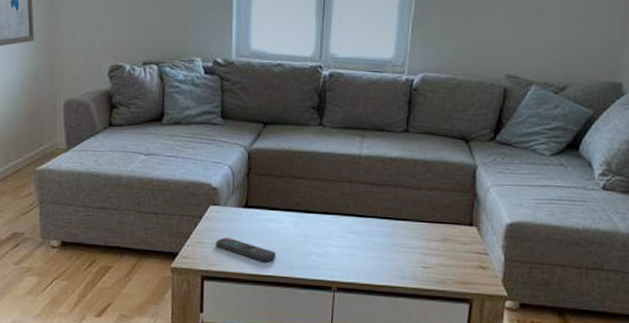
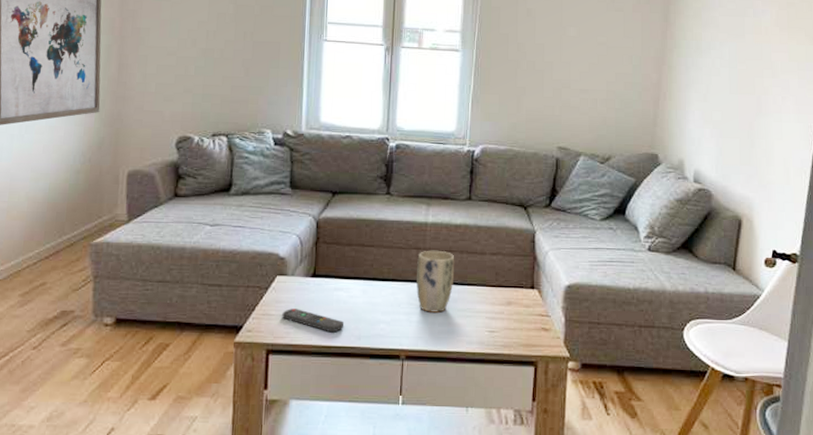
plant pot: none [349,183,390,247] -> present [416,250,455,313]

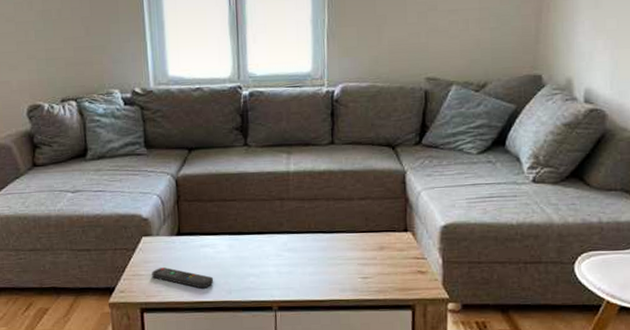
plant pot: present [416,250,455,313] -> none [282,199,322,263]

